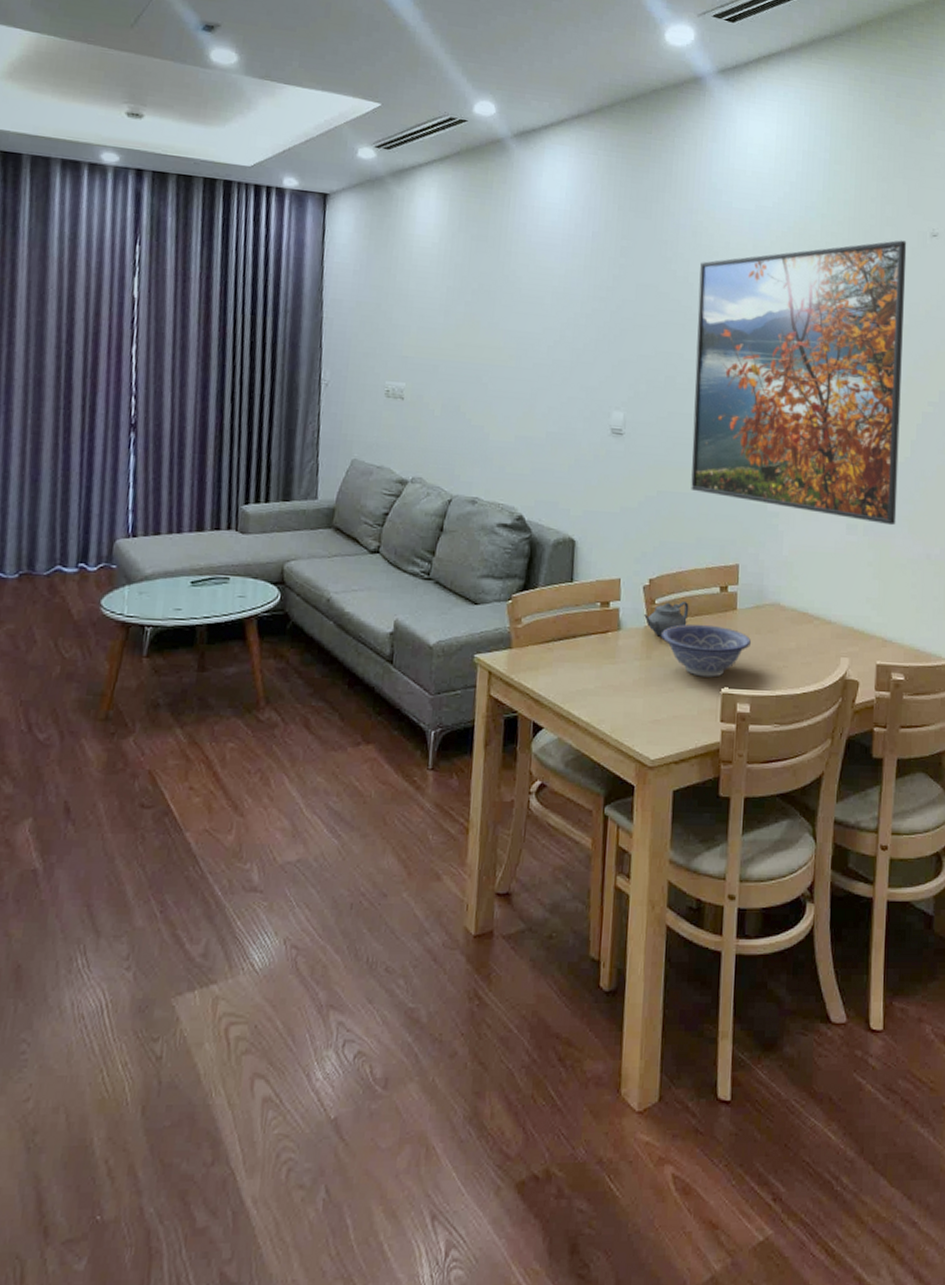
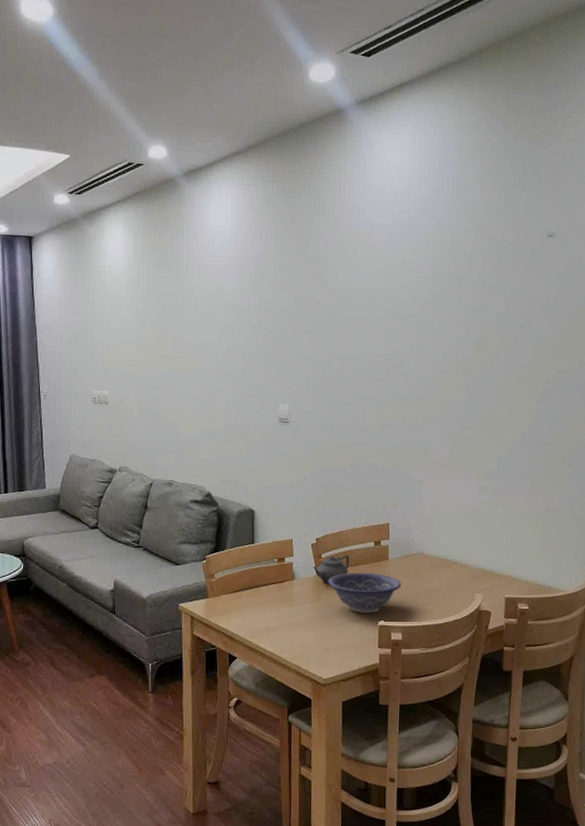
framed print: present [691,240,907,526] -> none [347,242,527,485]

